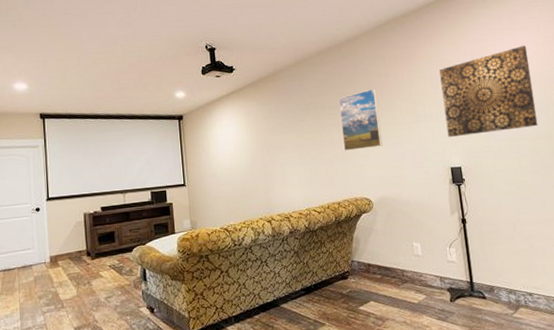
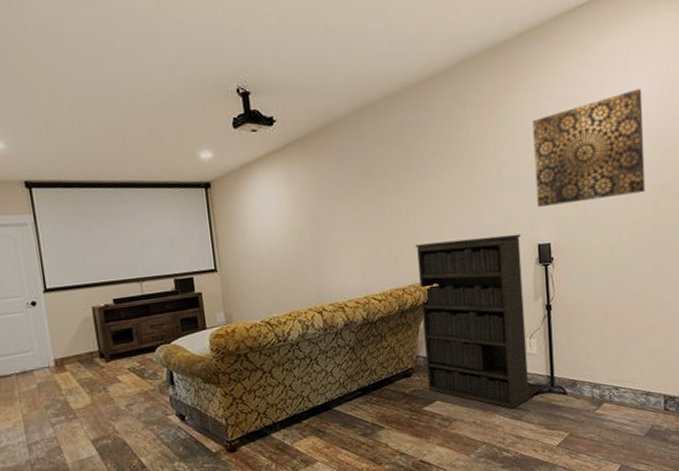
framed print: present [338,88,382,151] -> none [406,146,458,226]
bookshelf: none [348,158,453,311] -> present [415,233,529,409]

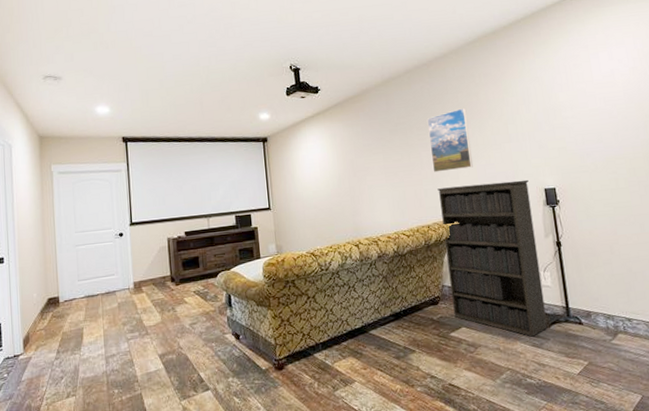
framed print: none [406,146,458,226] -> present [427,108,473,173]
wall art: present [532,89,646,207] -> none [531,61,636,157]

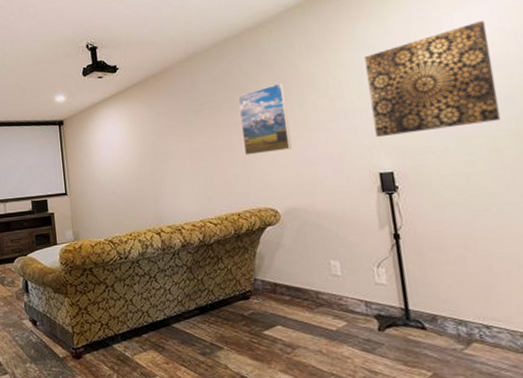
bookshelf: present [437,179,548,337] -> none [249,162,382,340]
wall art: none [531,61,636,157] -> present [364,21,501,137]

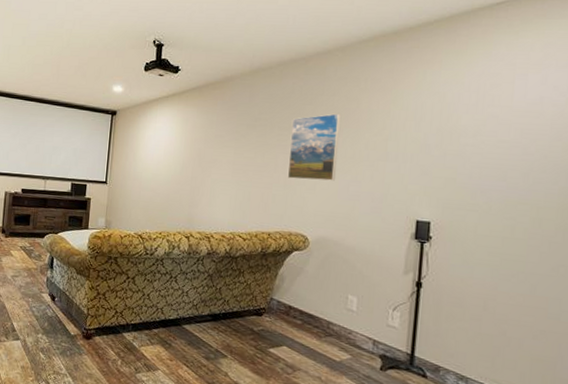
wall art: present [364,21,501,137] -> none [421,88,560,192]

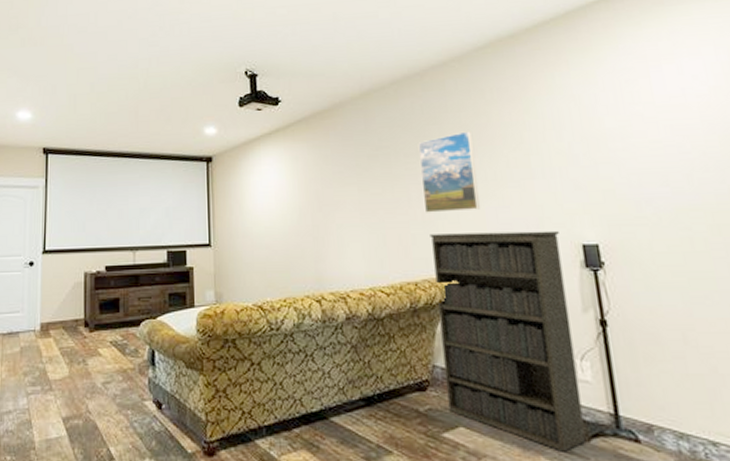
bookshelf: none [277,196,399,376] -> present [430,230,587,452]

